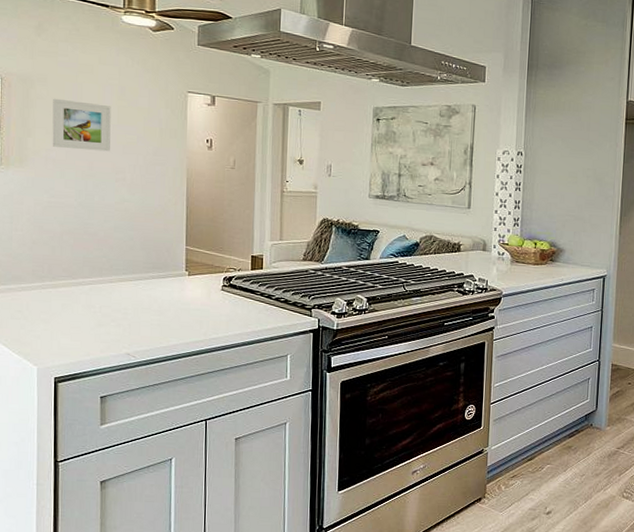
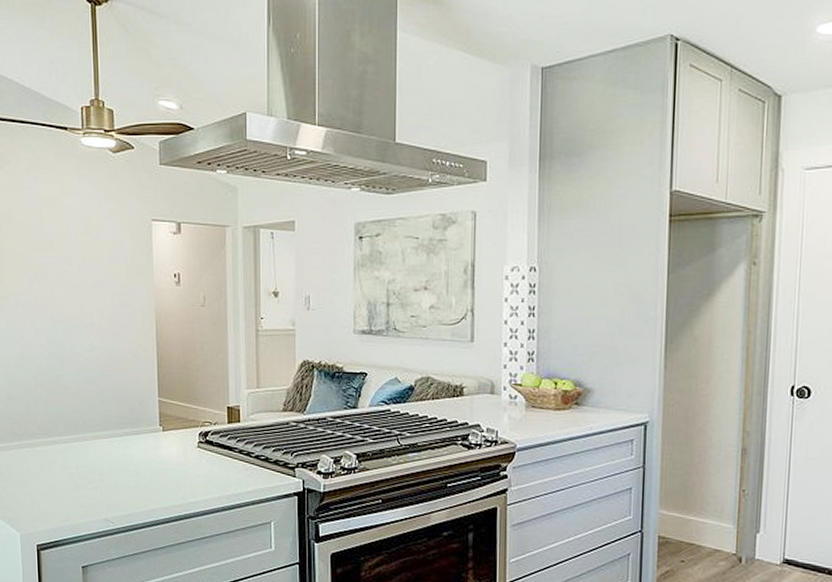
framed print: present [52,98,111,152] -> none [19,237,77,294]

